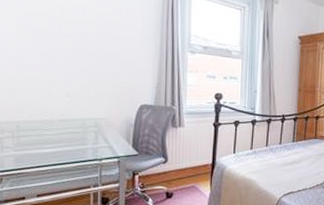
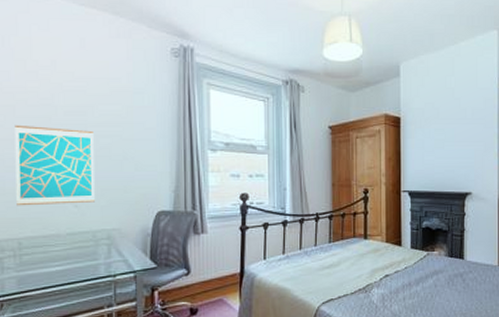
wall art: none [14,19,85,94] -> present [14,124,95,206]

